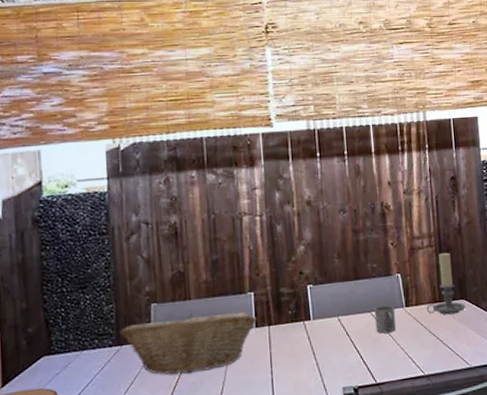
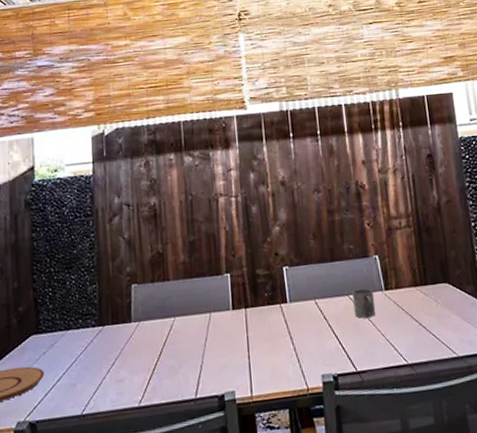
fruit basket: present [119,311,257,375] -> none [102,292,233,357]
candle holder: present [426,252,466,315] -> none [407,233,450,300]

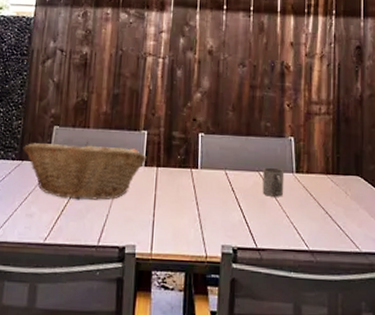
fruit basket: none [102,292,233,357] -> present [23,139,147,200]

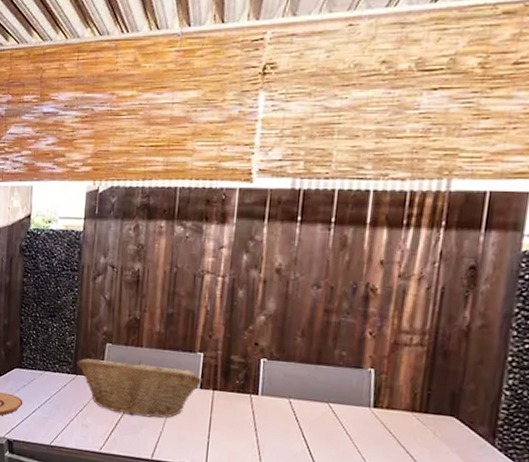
mug: present [262,167,285,197] -> none [331,399,360,431]

